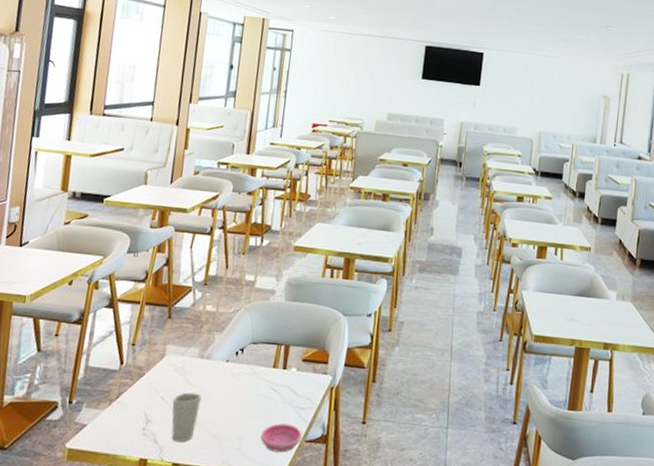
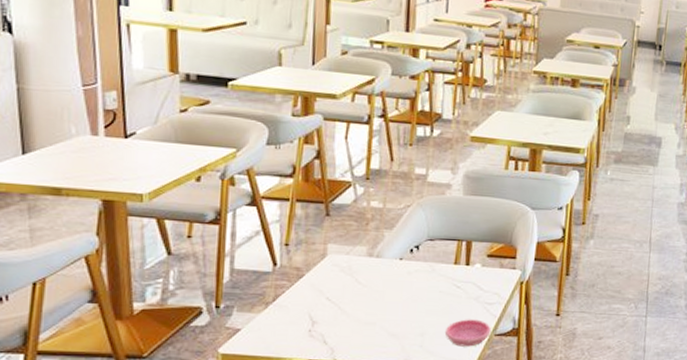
cup: present [171,392,201,443] -> none [341,292,374,343]

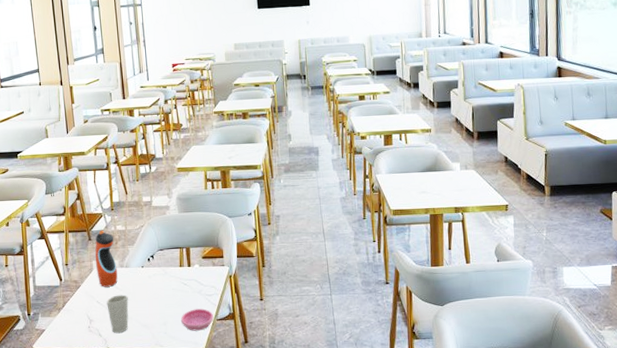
water bottle: none [331,204,365,281] -> present [94,230,118,287]
cup: none [341,292,374,343] -> present [107,295,129,334]

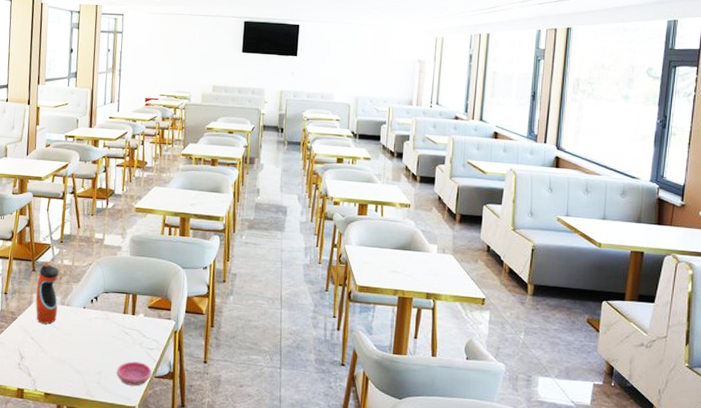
cup: present [107,295,129,334] -> none [41,334,65,376]

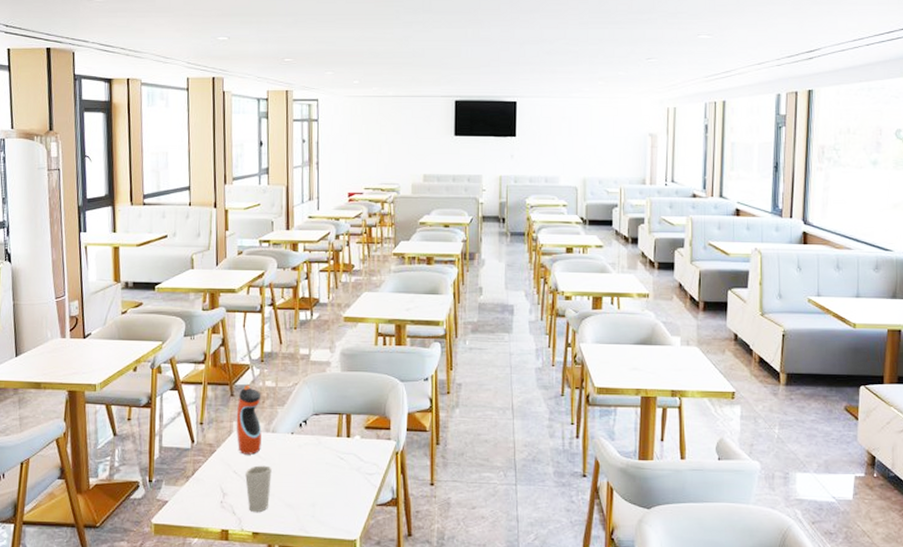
cup: none [41,334,65,376] -> present [245,465,272,513]
saucer: present [116,361,152,386] -> none [332,489,373,517]

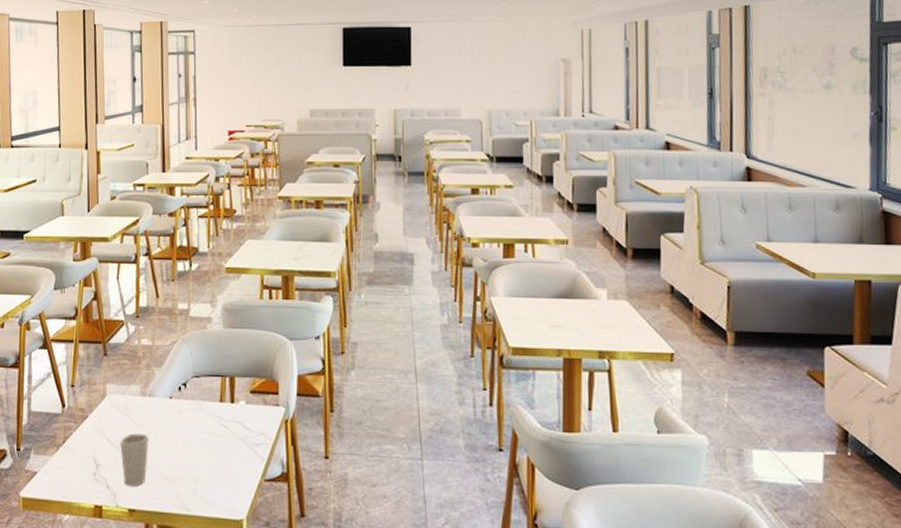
water bottle: present [236,384,262,455] -> none [109,343,138,421]

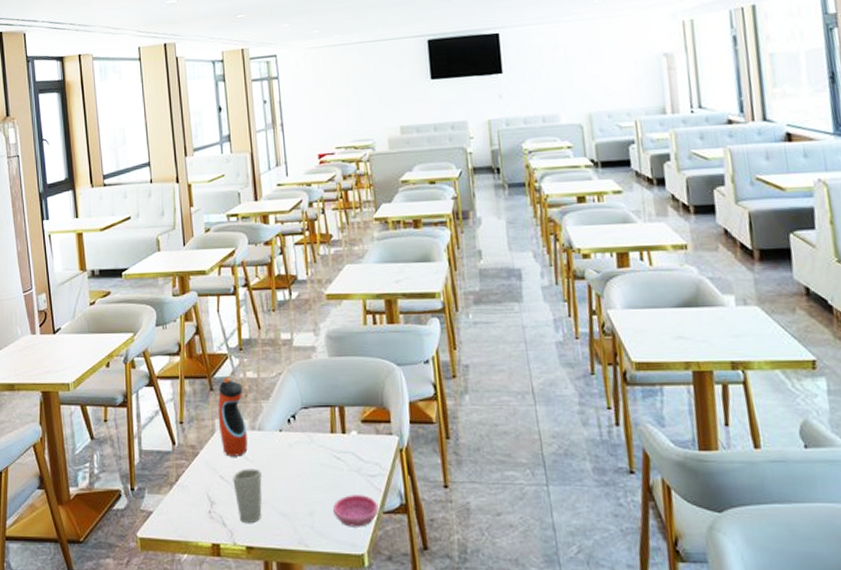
water bottle: none [109,343,138,421] -> present [217,377,248,457]
saucer: none [216,462,260,494] -> present [332,495,379,527]

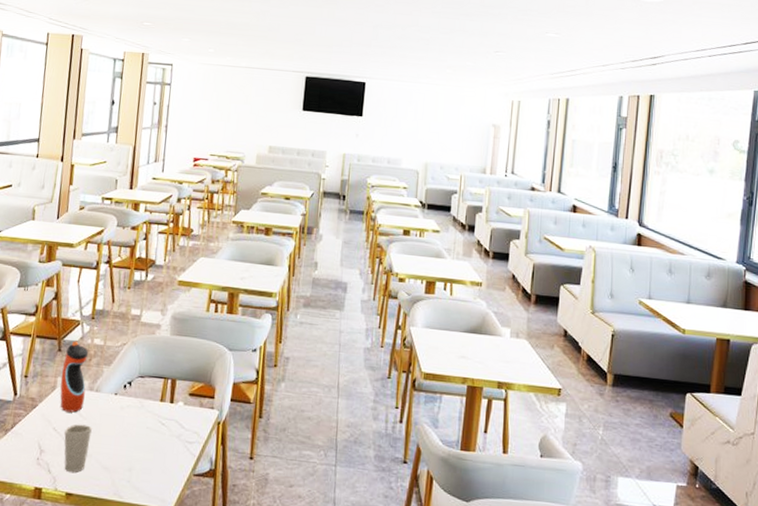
saucer: present [332,495,379,527] -> none [149,456,191,486]

